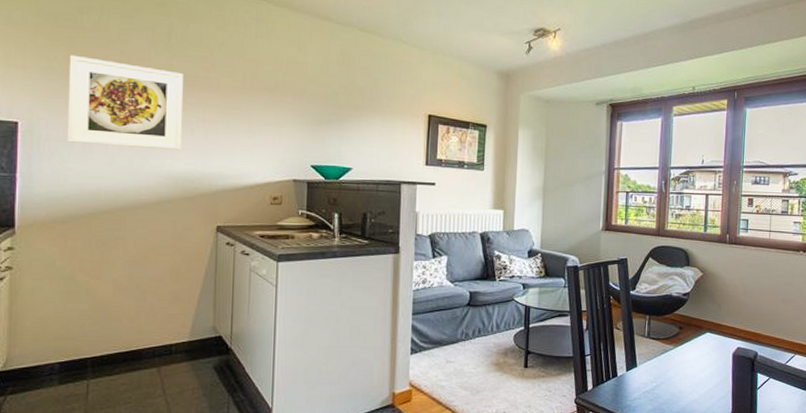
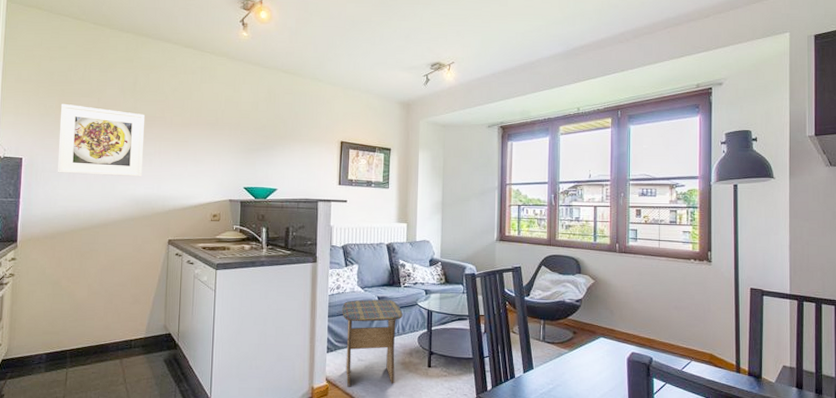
stool: none [428,295,498,392] -> present [342,299,403,387]

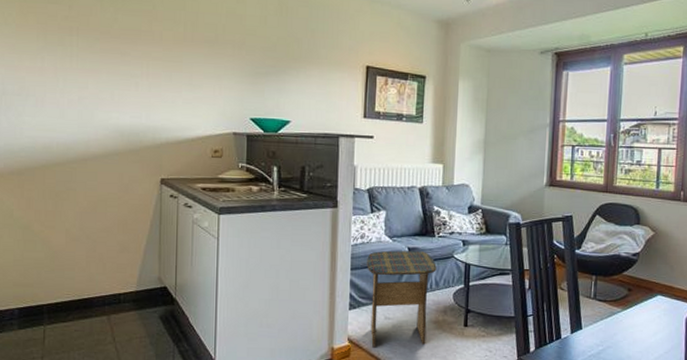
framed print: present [57,103,144,177] -> none [21,11,127,104]

